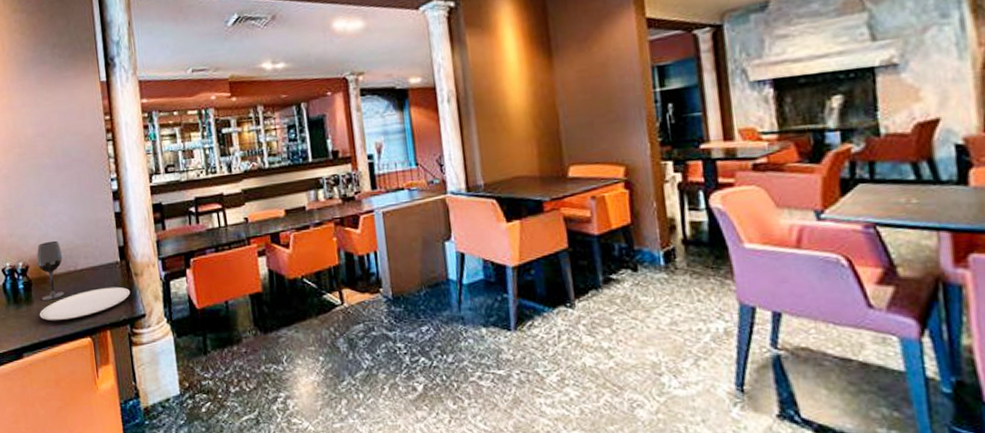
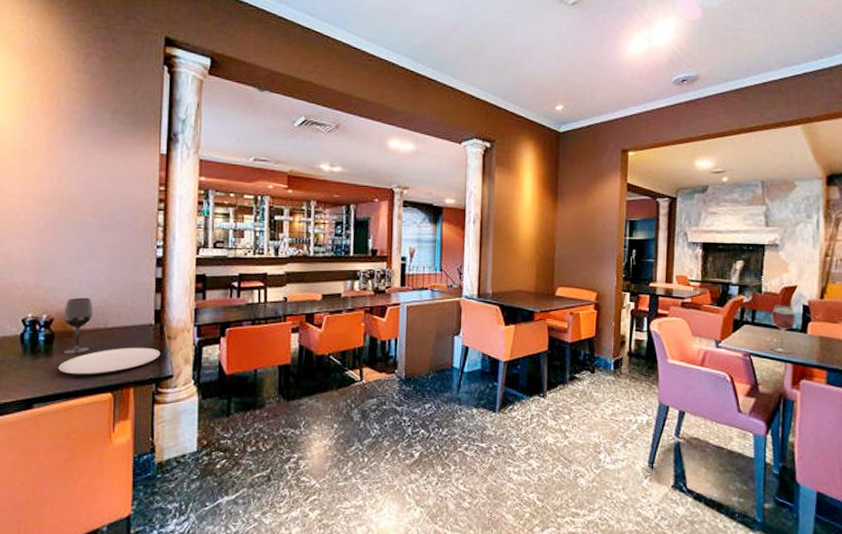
wineglass: none [901,148,947,219] -> present [771,305,796,354]

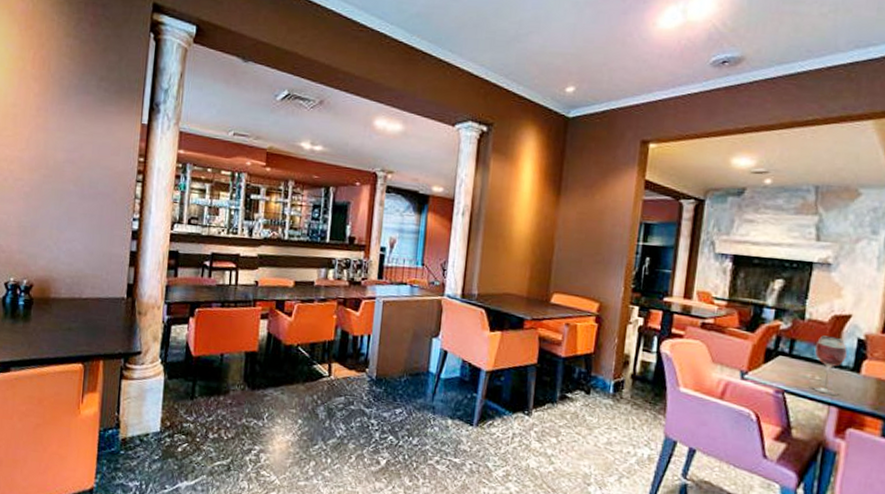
plate: present [58,347,161,375] -> none [34,319,131,344]
wine glass: present [62,297,94,355] -> none [39,265,70,322]

